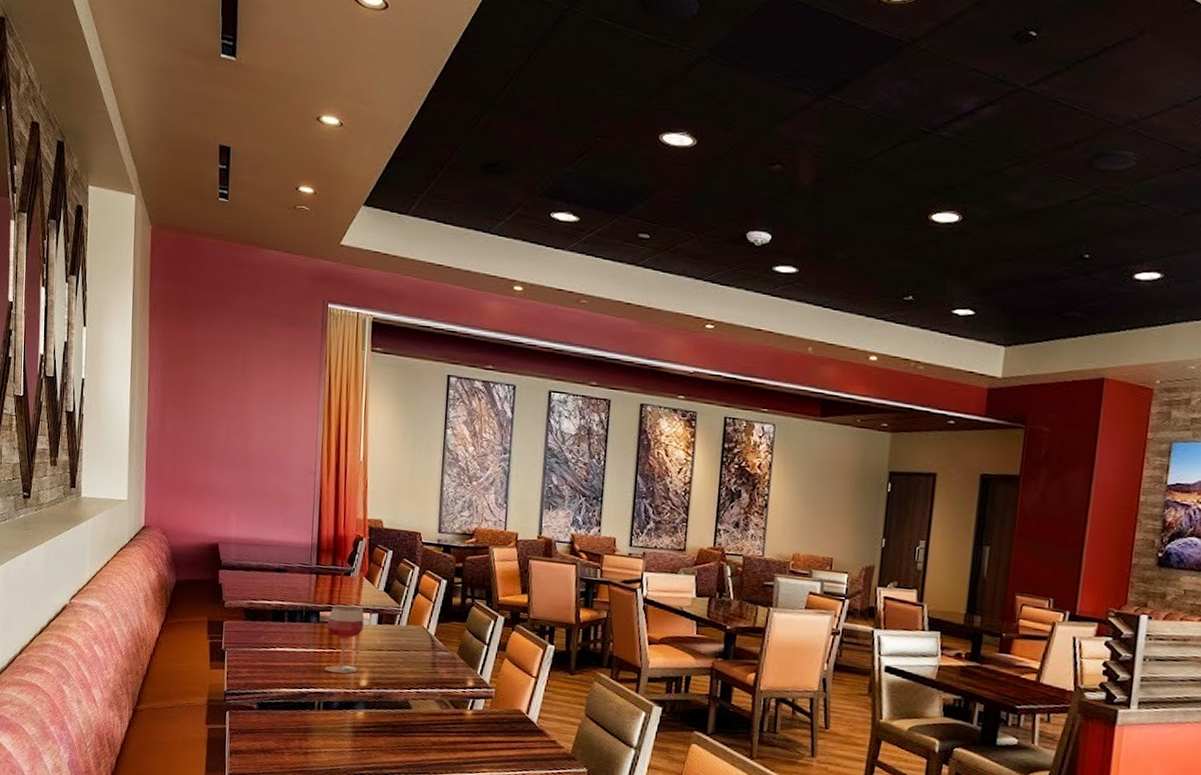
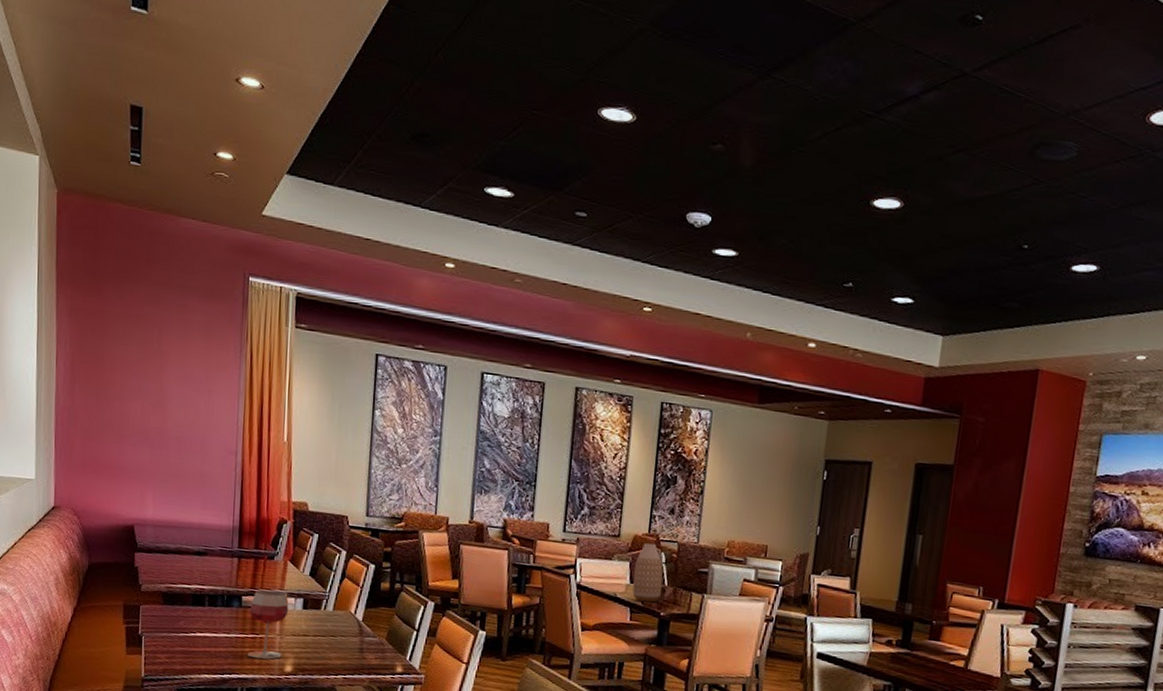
vase: none [698,557,729,617] -> present [632,543,663,603]

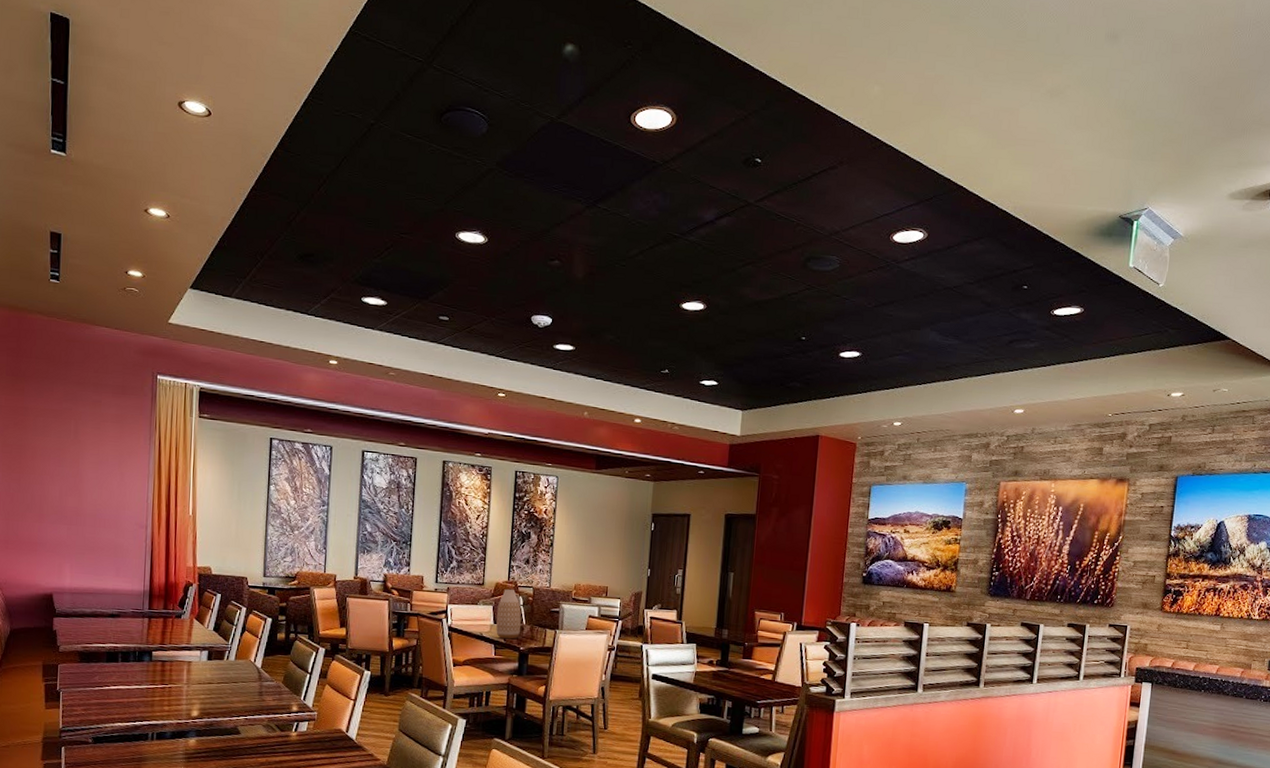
wineglass: present [247,590,289,660] -> none [157,645,195,707]

